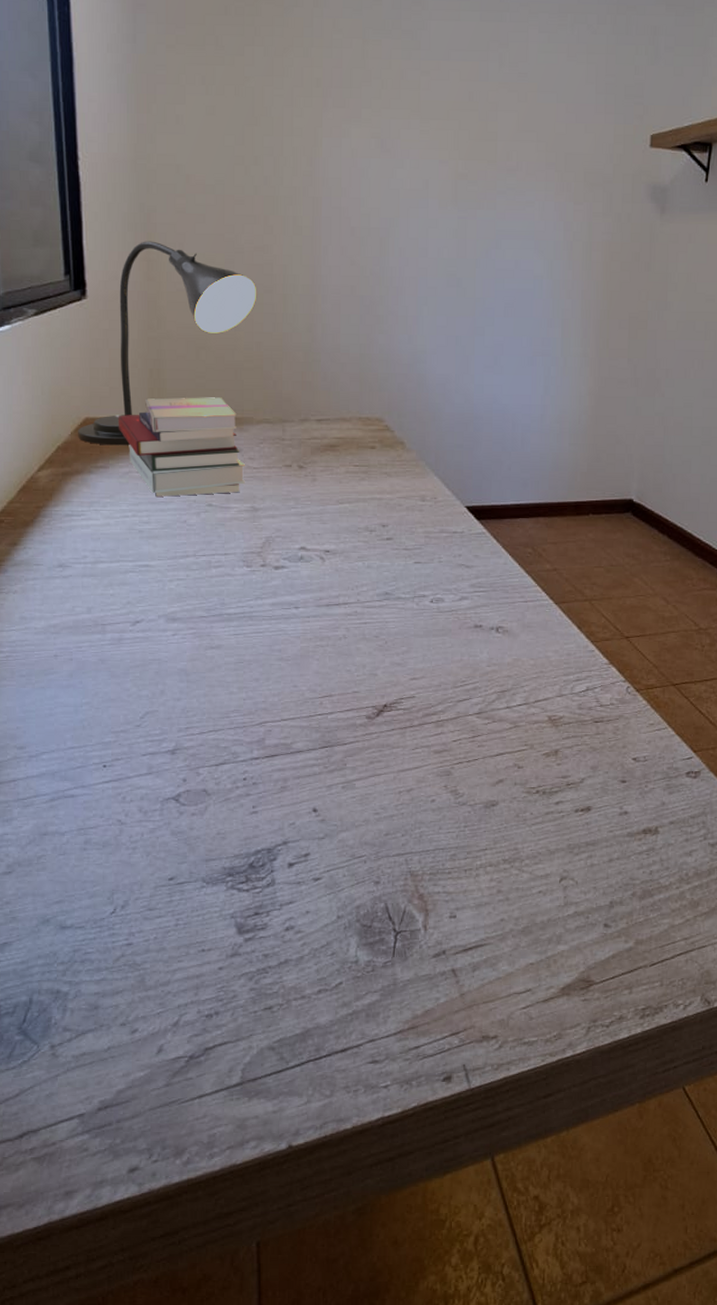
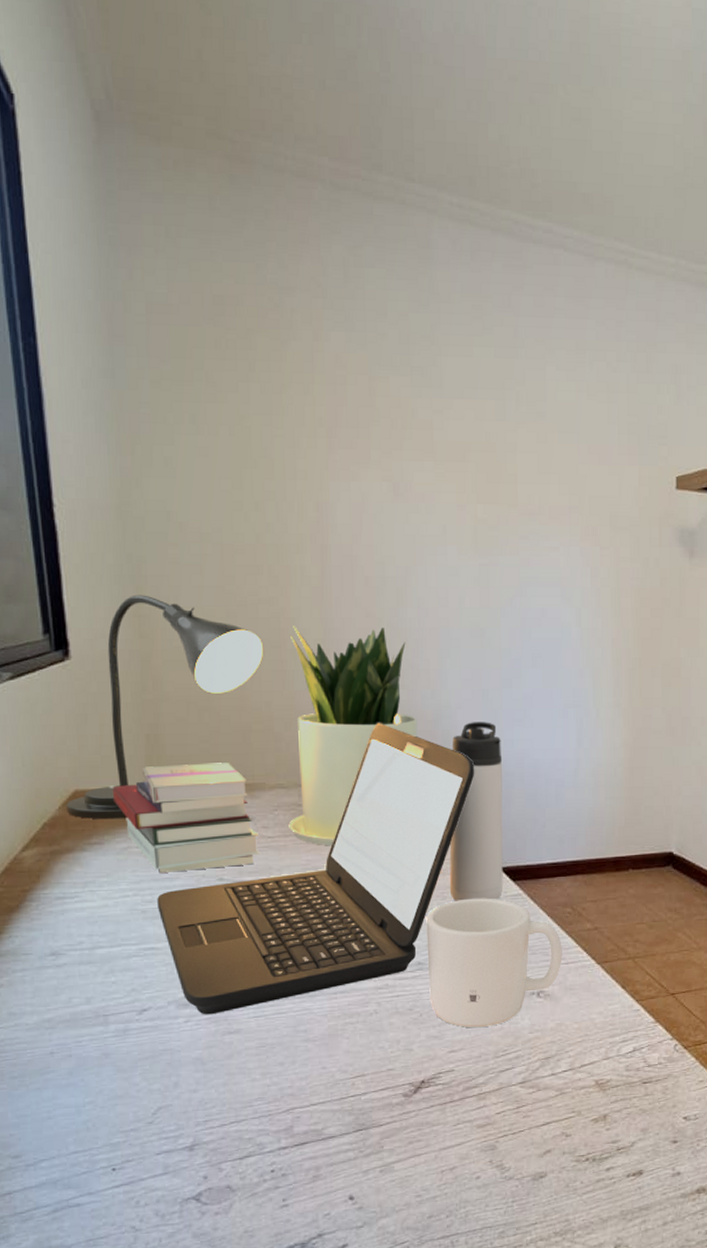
laptop: none [153,364,446,630] -> present [157,722,475,1015]
planter: none [272,272,394,479] -> present [288,625,418,846]
mug: none [394,534,522,658] -> present [426,898,562,1028]
thermos bottle: none [417,367,472,537] -> present [449,722,503,901]

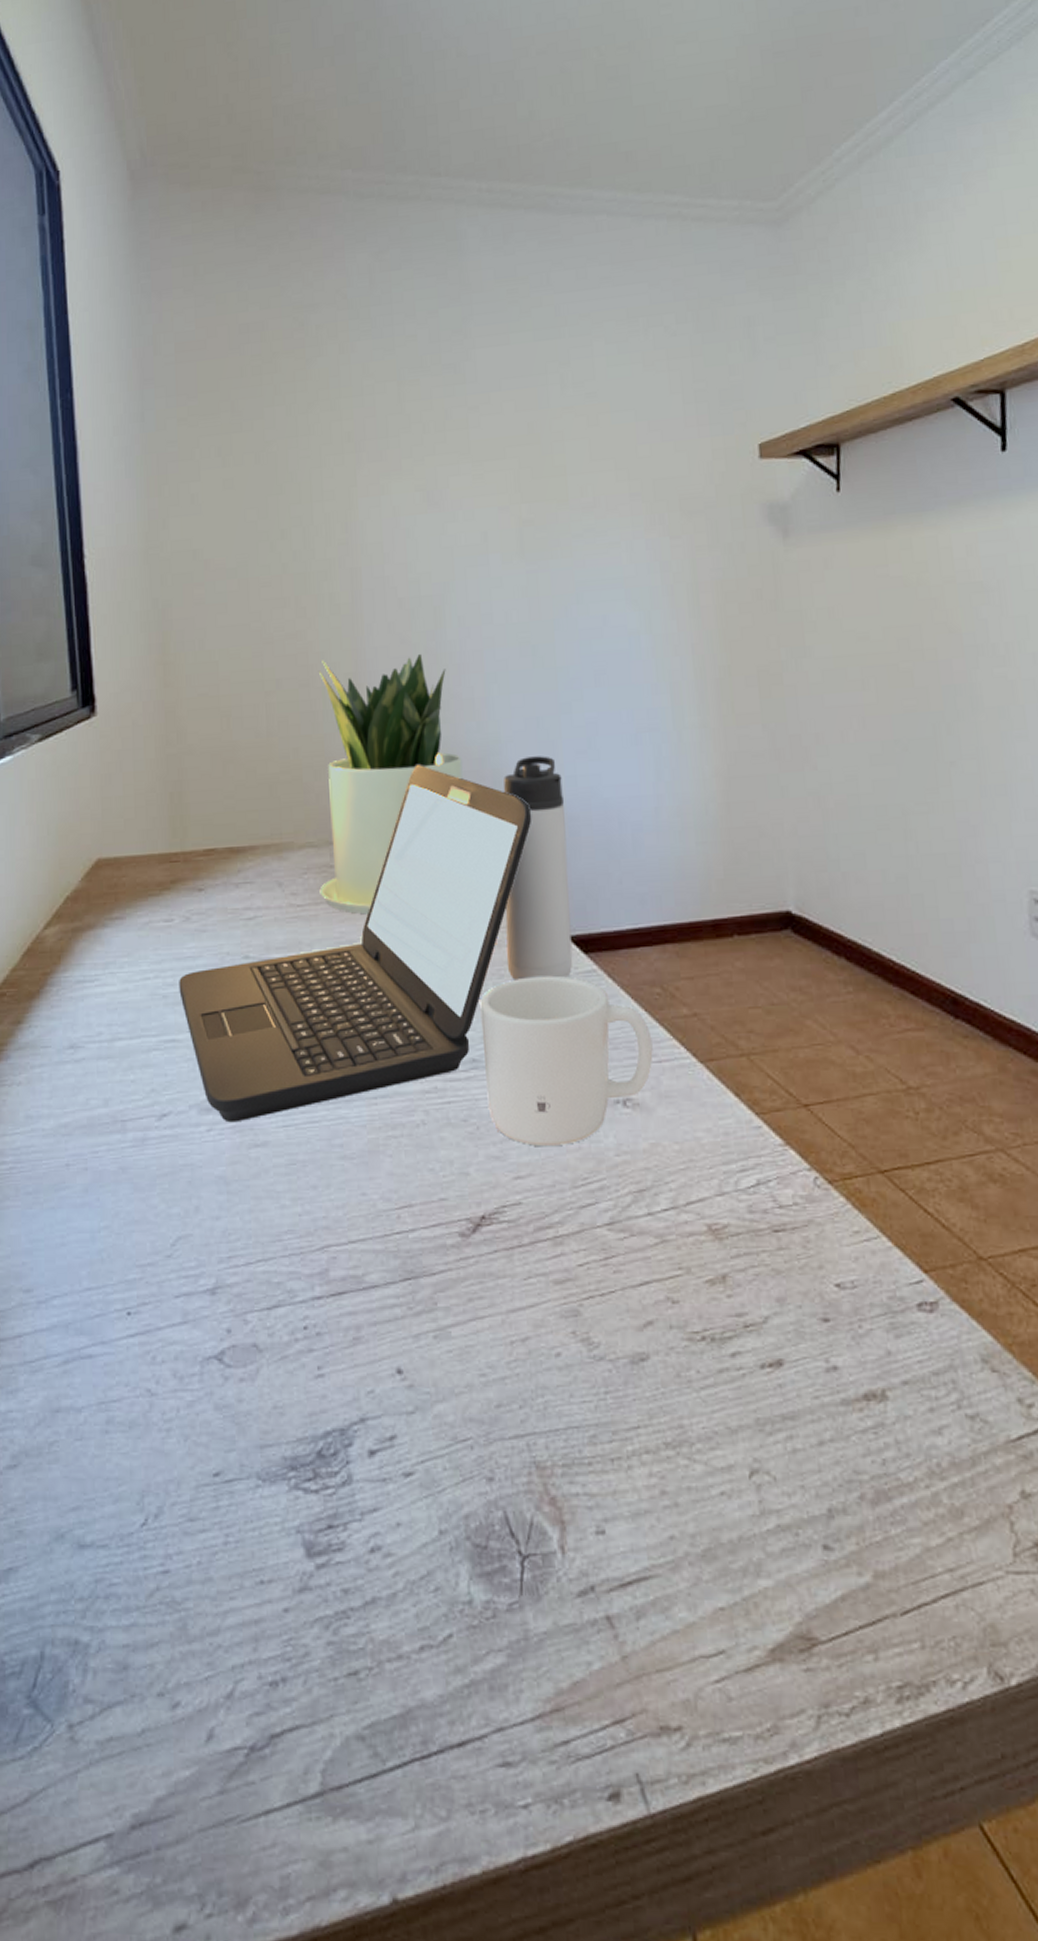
desk lamp: present [67,595,264,820] -> none [89,640,292,891]
books: present [112,762,260,873] -> none [134,820,289,951]

